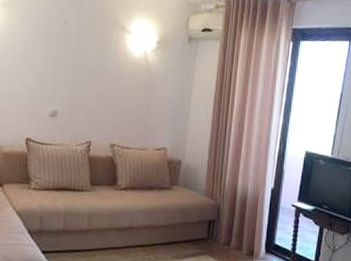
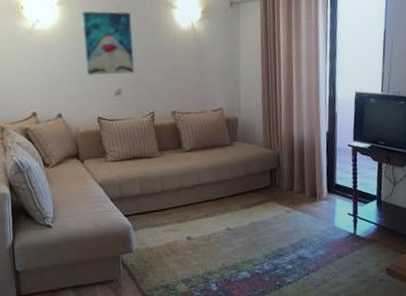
wall art: none [20,19,79,96] -> present [82,11,135,76]

